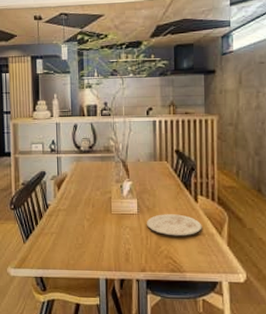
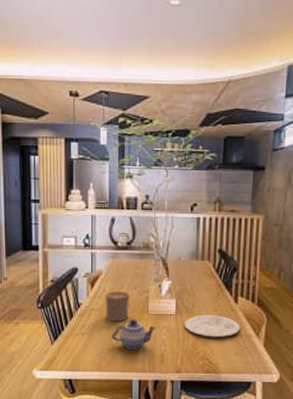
cup: none [70,193,94,221] -> present [105,291,129,321]
teapot: none [78,219,120,248] -> present [112,319,157,350]

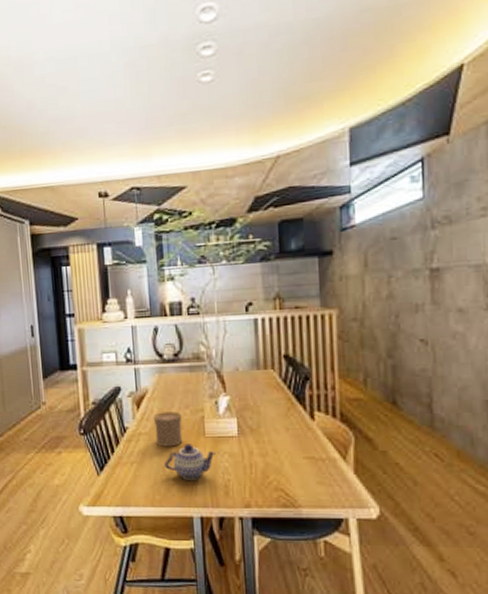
plate: present [185,315,240,338] -> none [250,435,321,463]

